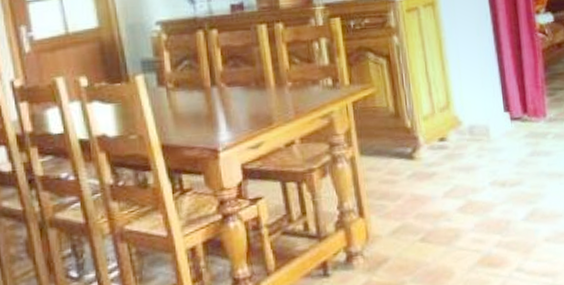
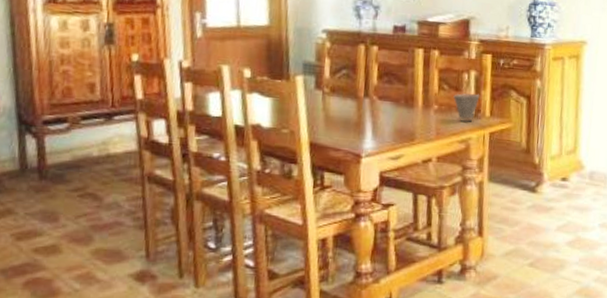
cup: none [307,62,335,95] -> present [453,93,480,122]

